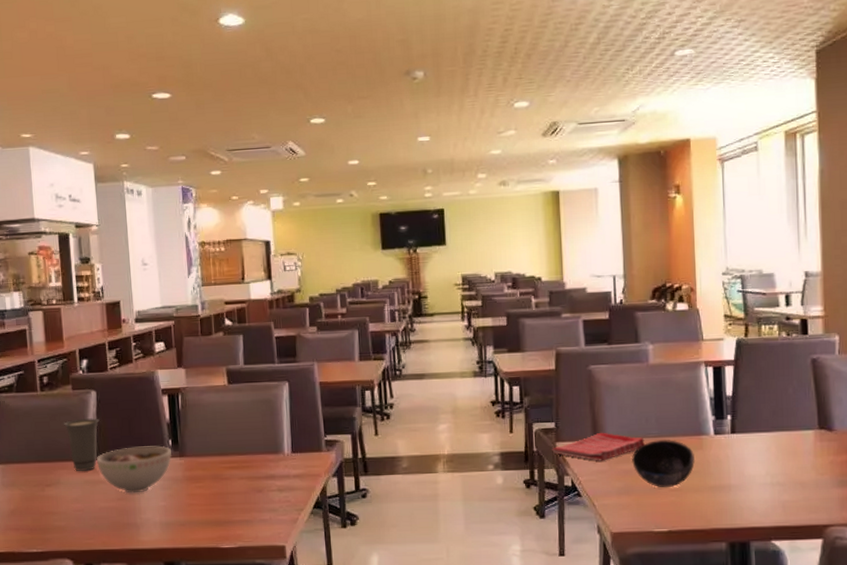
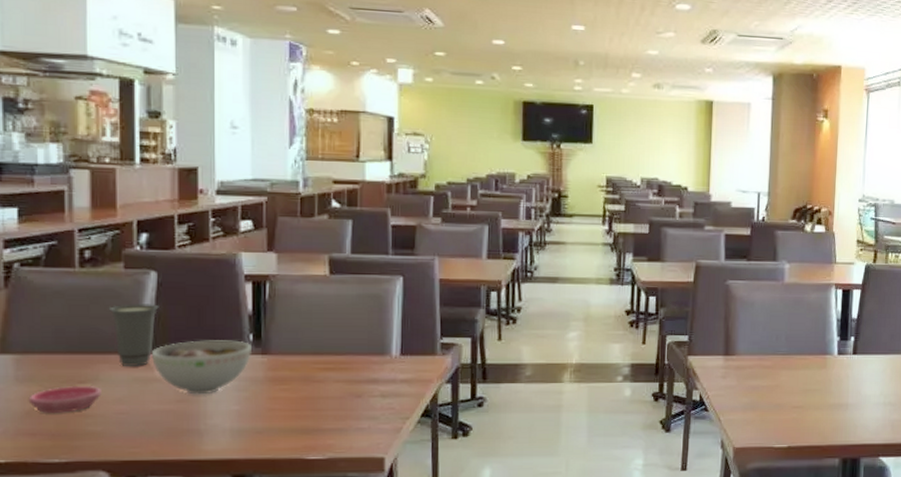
saucer: none [12,488,63,512] -> present [28,386,102,413]
dish towel: present [552,432,645,461] -> none [683,347,773,377]
bowl: present [632,440,696,488] -> none [760,358,819,405]

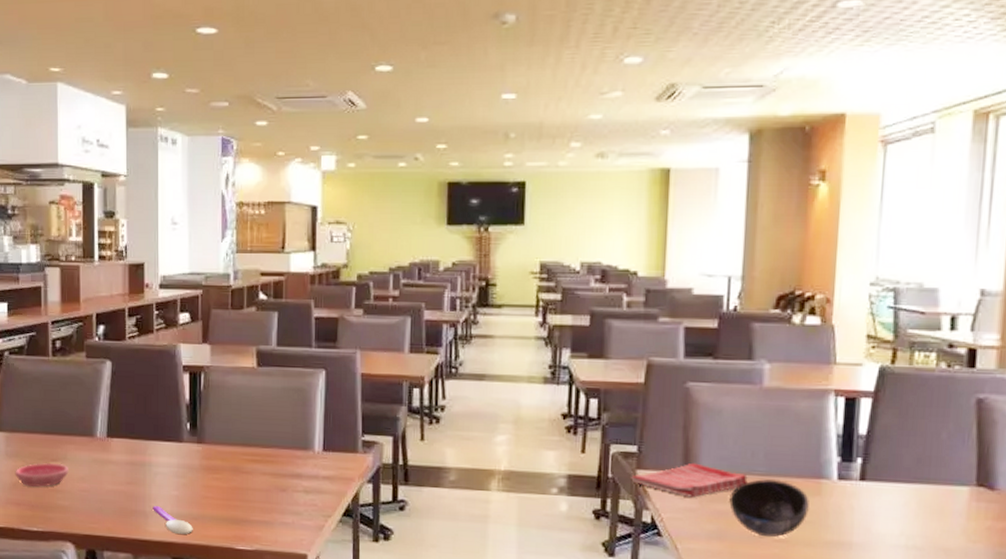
cup: present [108,304,159,366] -> none [74,390,113,448]
bowl: present [152,340,251,395] -> none [108,427,188,479]
spoon: none [208,423,257,450] -> present [153,506,193,534]
dish towel: none [683,347,773,377] -> present [631,463,748,498]
bowl: none [760,358,819,405] -> present [729,479,810,538]

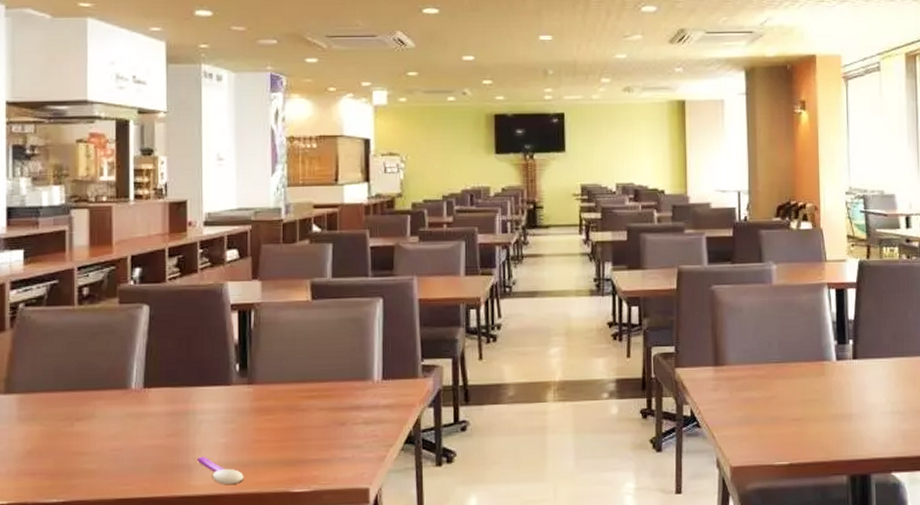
saucer: present [15,463,69,487] -> none [30,423,97,452]
dish towel: present [631,463,748,498] -> none [671,357,767,389]
bowl: present [729,479,810,538] -> none [754,365,818,418]

